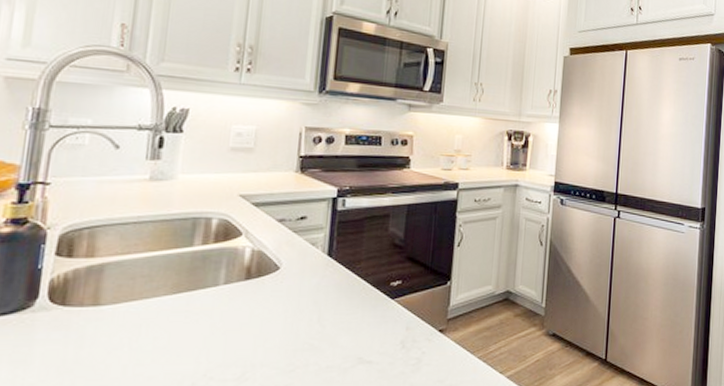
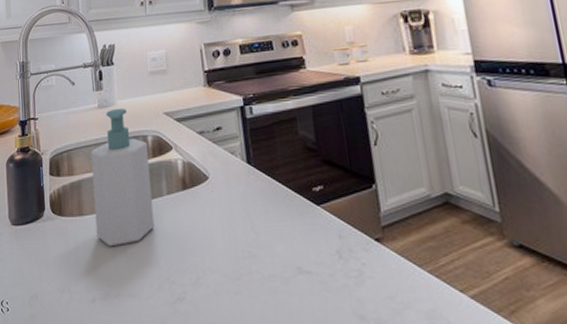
soap bottle: none [115,183,210,342] -> present [90,108,155,247]

